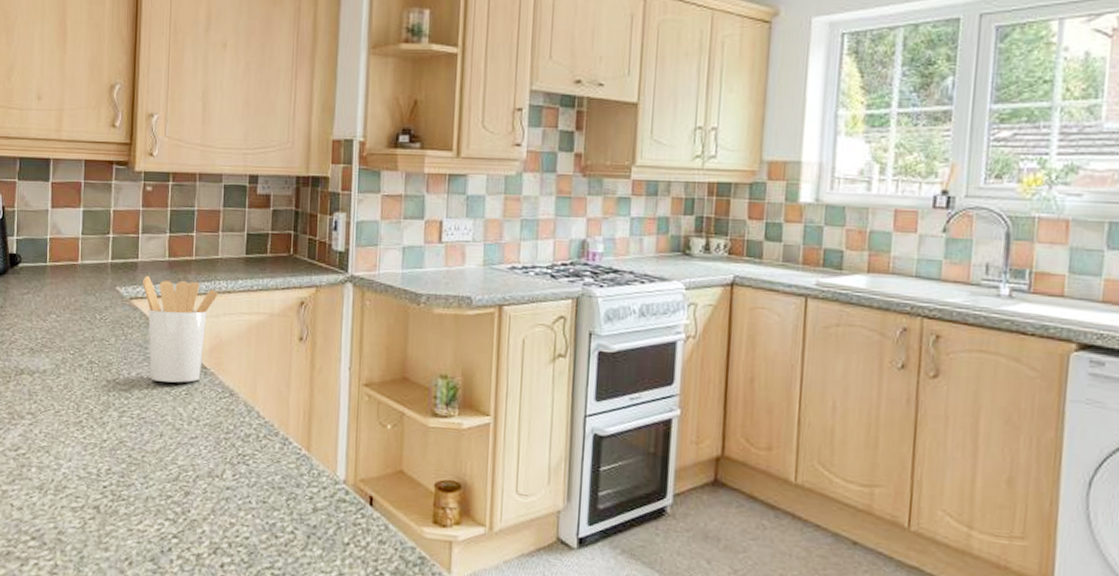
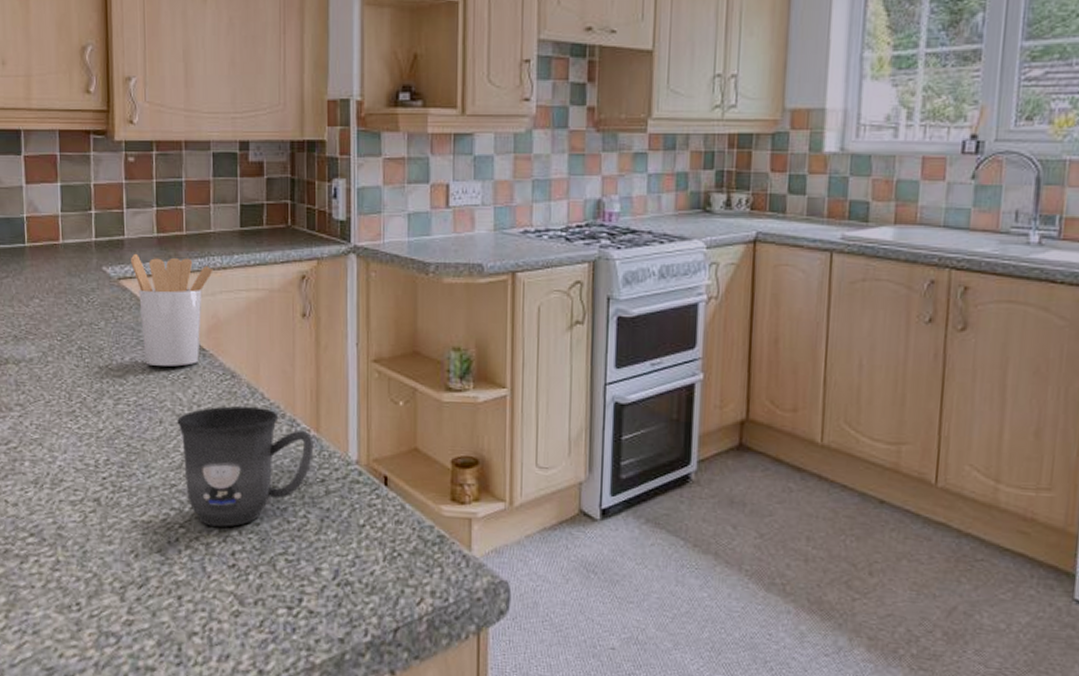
mug: none [176,422,304,539] -> present [177,406,314,527]

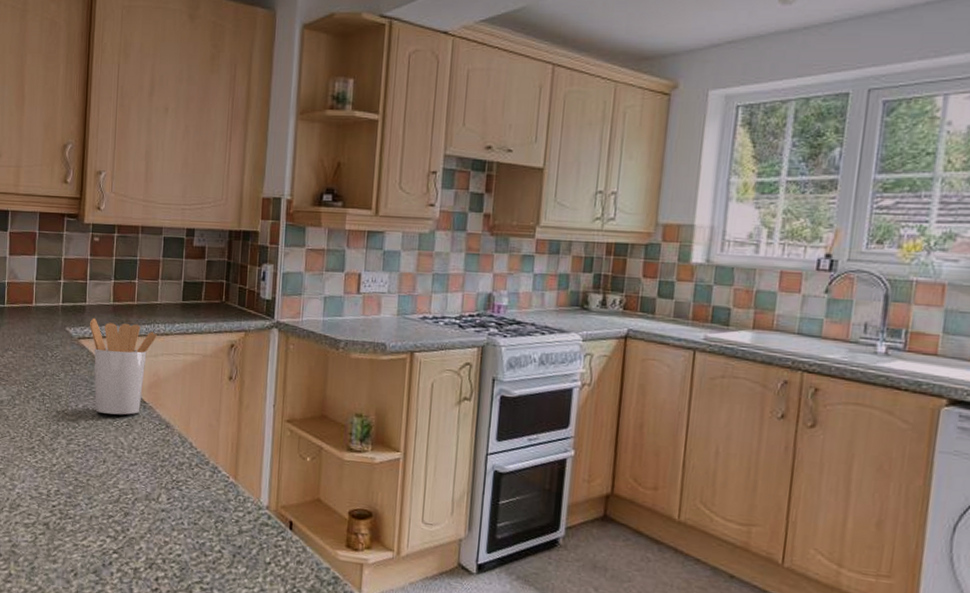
mug: present [177,406,314,527] -> none [118,451,232,556]

